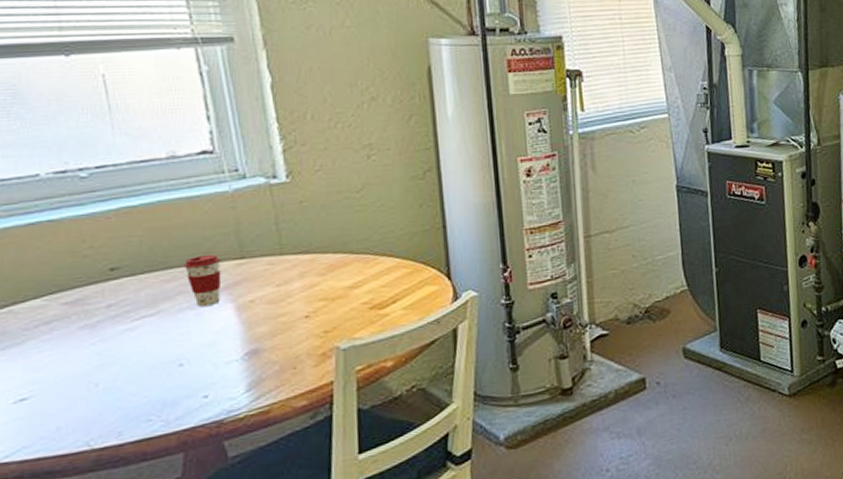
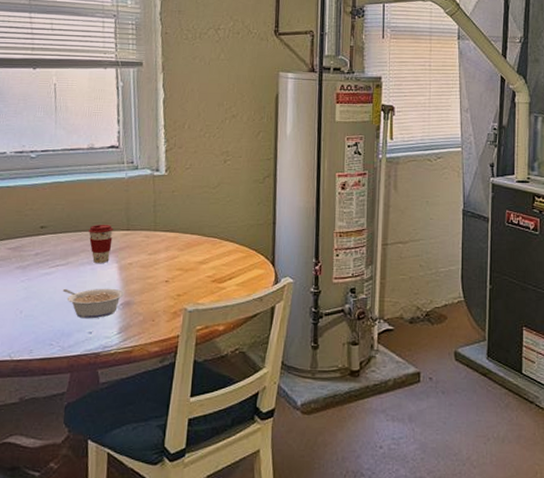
legume: none [156,335,248,381] -> present [62,288,124,319]

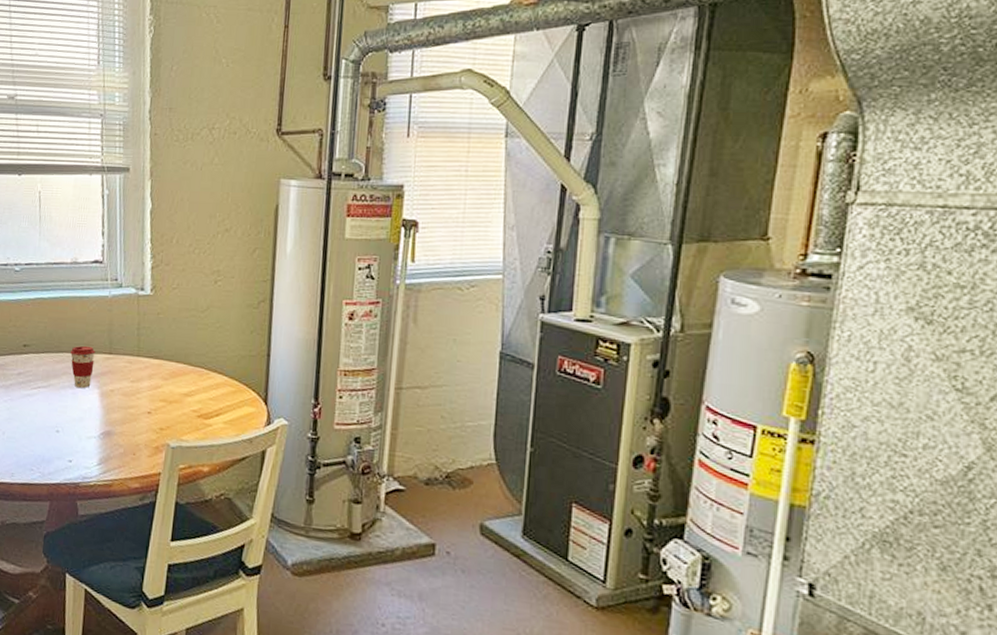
legume: present [62,288,124,319] -> none [43,412,105,447]

